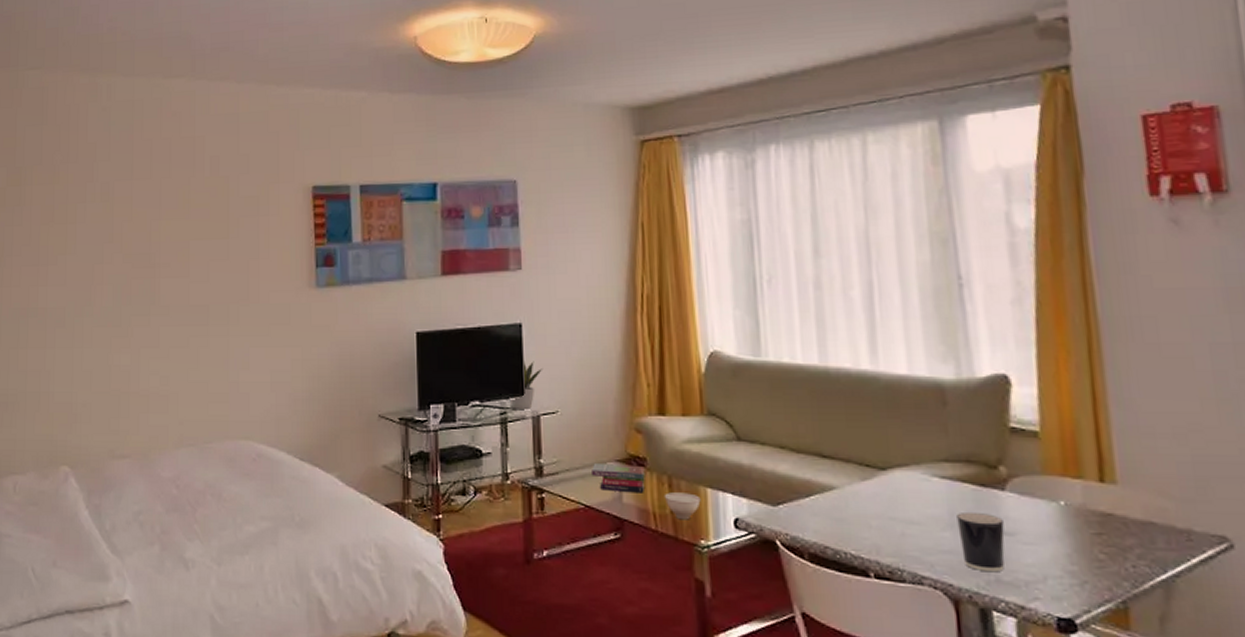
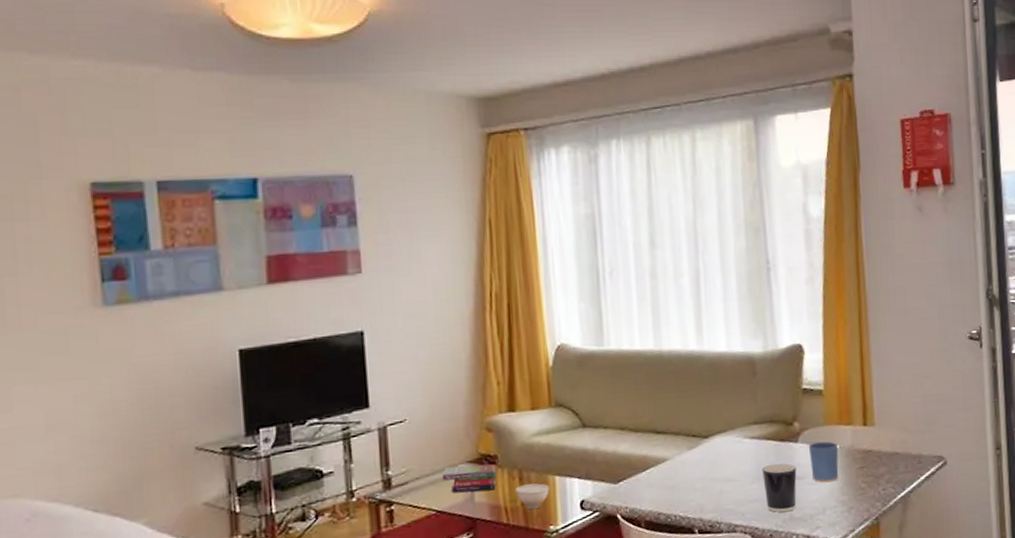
potted plant: present [509,361,543,411] -> none [352,370,389,424]
mug: none [1019,494,1065,545] -> present [808,441,839,483]

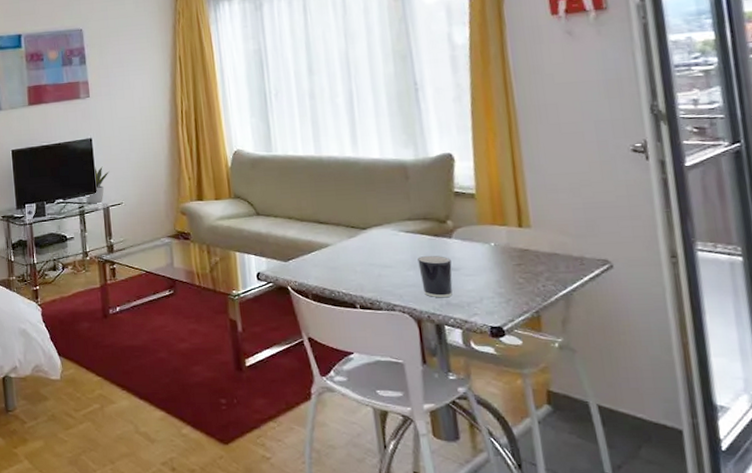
potted plant: none [352,370,389,424] -> present [85,166,110,204]
books: present [442,464,497,494] -> none [150,239,190,260]
bowl: present [514,483,550,510] -> none [204,257,232,277]
mug: present [808,441,839,483] -> none [462,239,495,275]

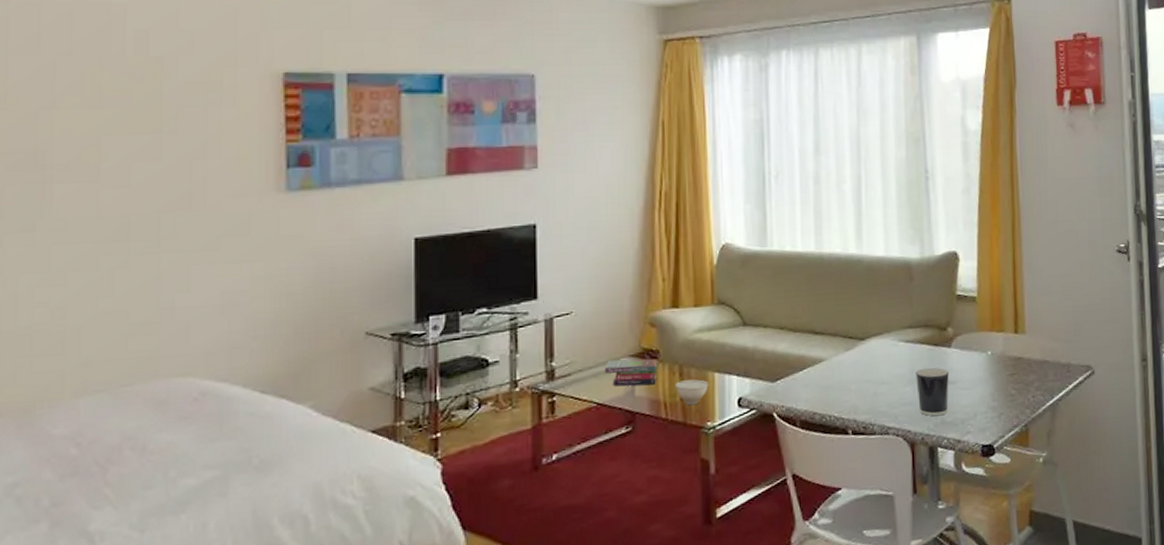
potted plant: present [85,166,110,204] -> none [520,262,558,315]
books: none [150,239,190,260] -> present [605,359,658,387]
bowl: none [204,257,232,277] -> present [674,379,709,406]

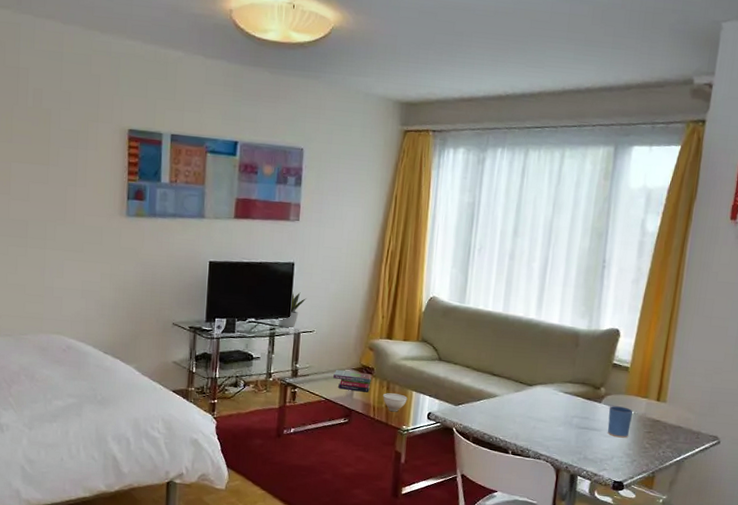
potted plant: none [520,262,558,315] -> present [278,292,307,329]
mug: present [916,368,949,417] -> none [567,415,596,453]
mug: none [961,347,990,388] -> present [607,406,633,438]

